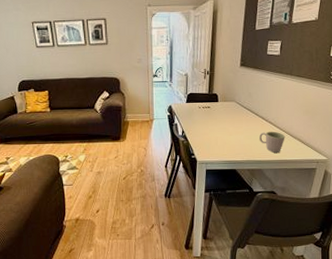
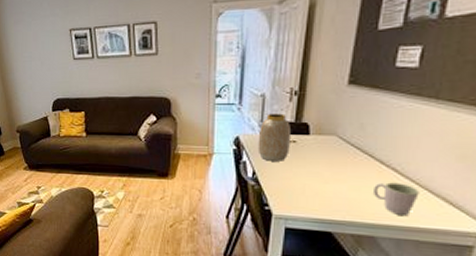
vase: none [184,87,206,122] -> present [257,113,290,161]

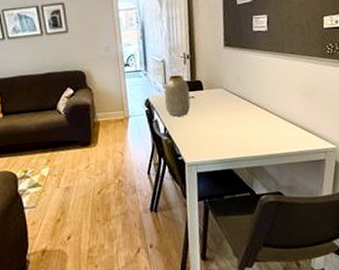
mug: present [374,182,420,217] -> none [255,119,285,146]

